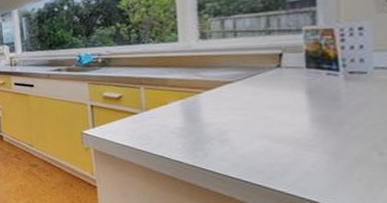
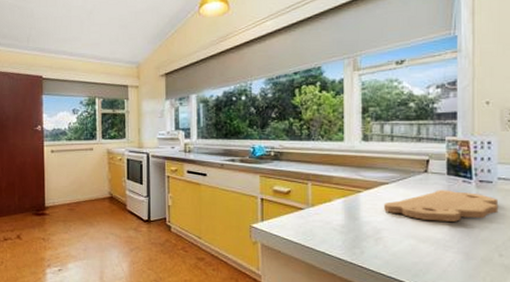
cutting board: none [229,84,376,120] -> present [384,190,499,222]

